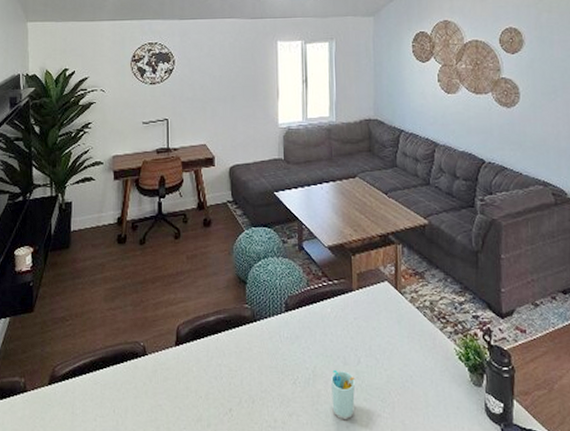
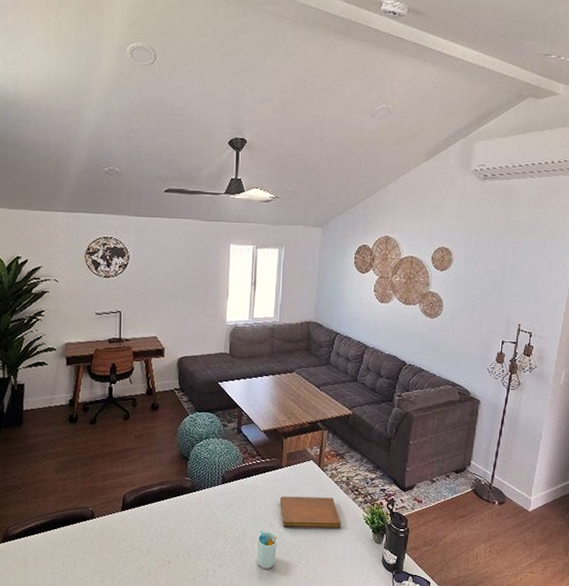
notebook: none [353,326,430,367] -> present [279,496,341,528]

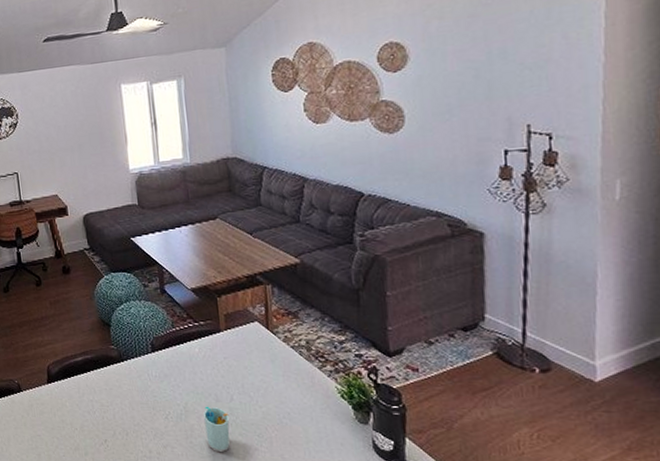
notebook: present [279,496,341,528] -> none [223,365,309,404]

